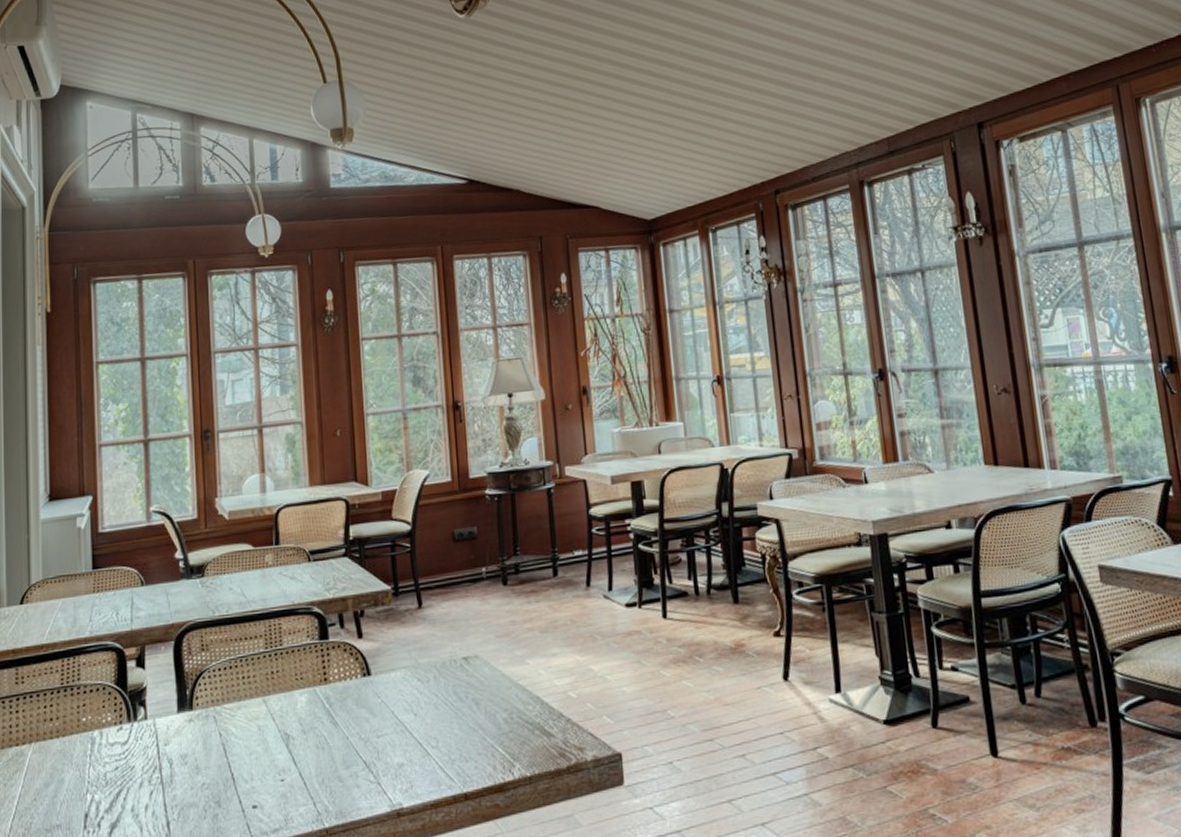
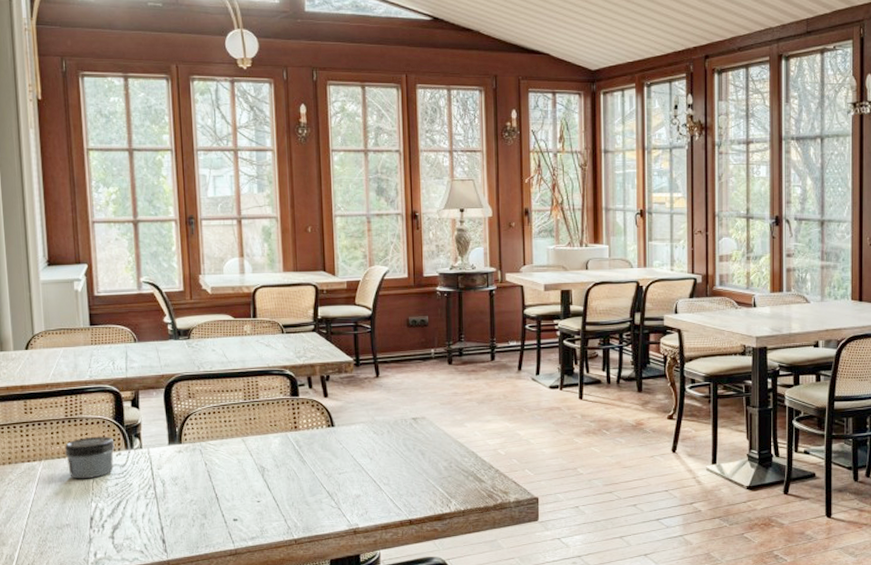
jar: none [58,706,116,765] -> present [64,436,115,479]

